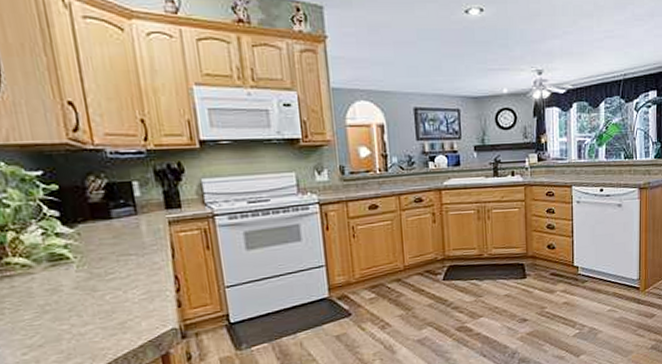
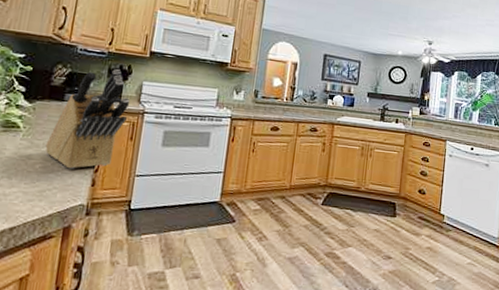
knife block: none [107,170,195,294] -> present [45,69,130,169]

